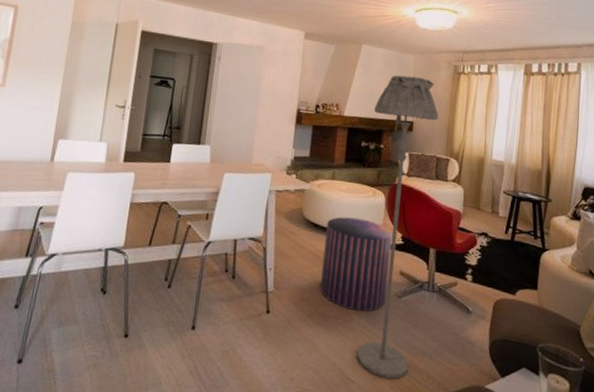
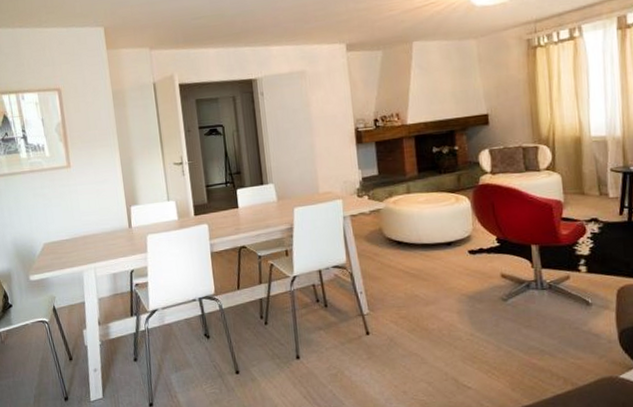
pouf: present [320,217,393,312] -> none [411,227,491,320]
floor lamp: present [357,75,439,379] -> none [439,62,528,380]

